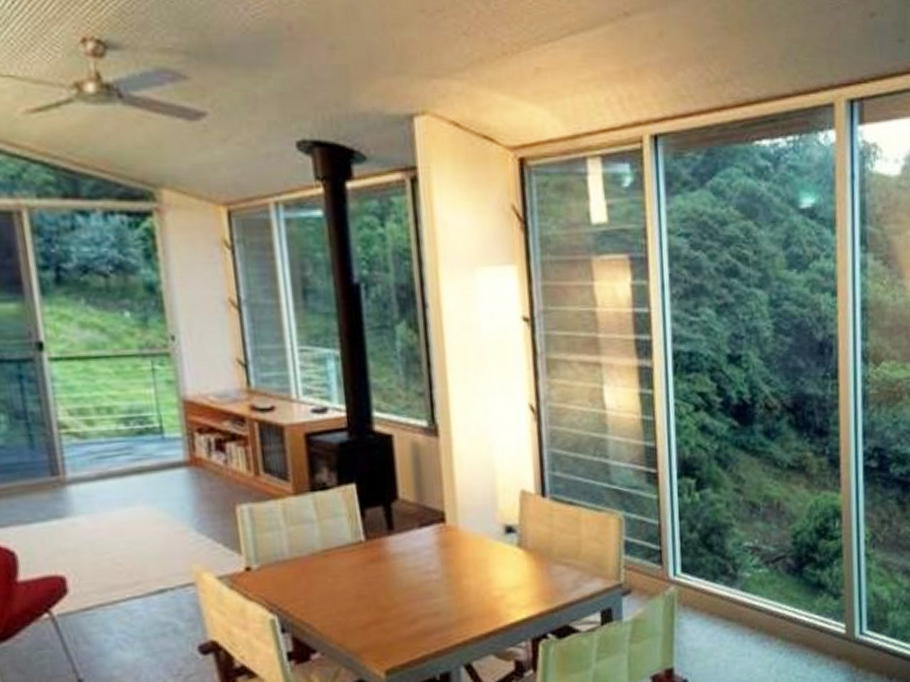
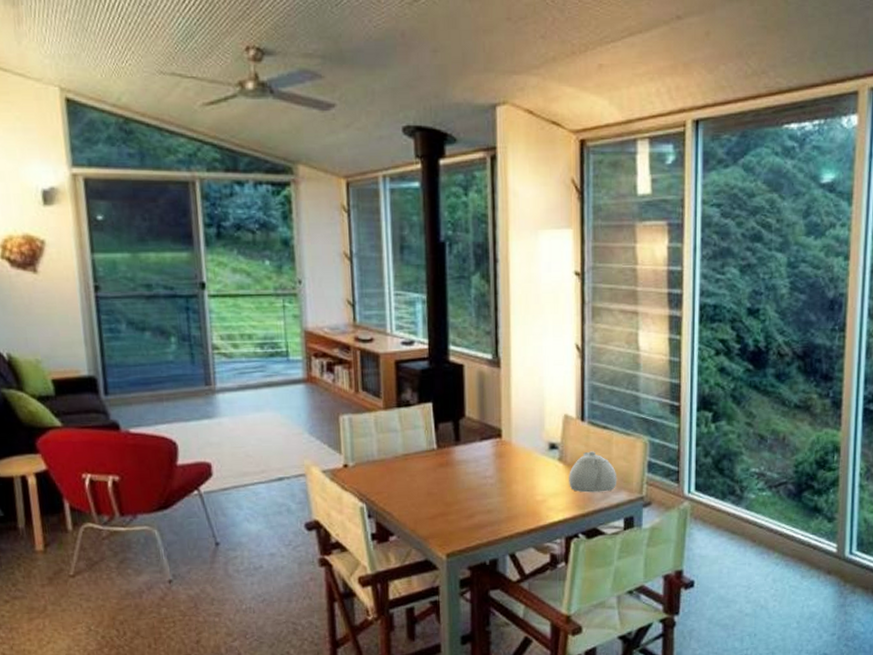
teapot: none [531,532,590,584] -> present [569,451,617,493]

